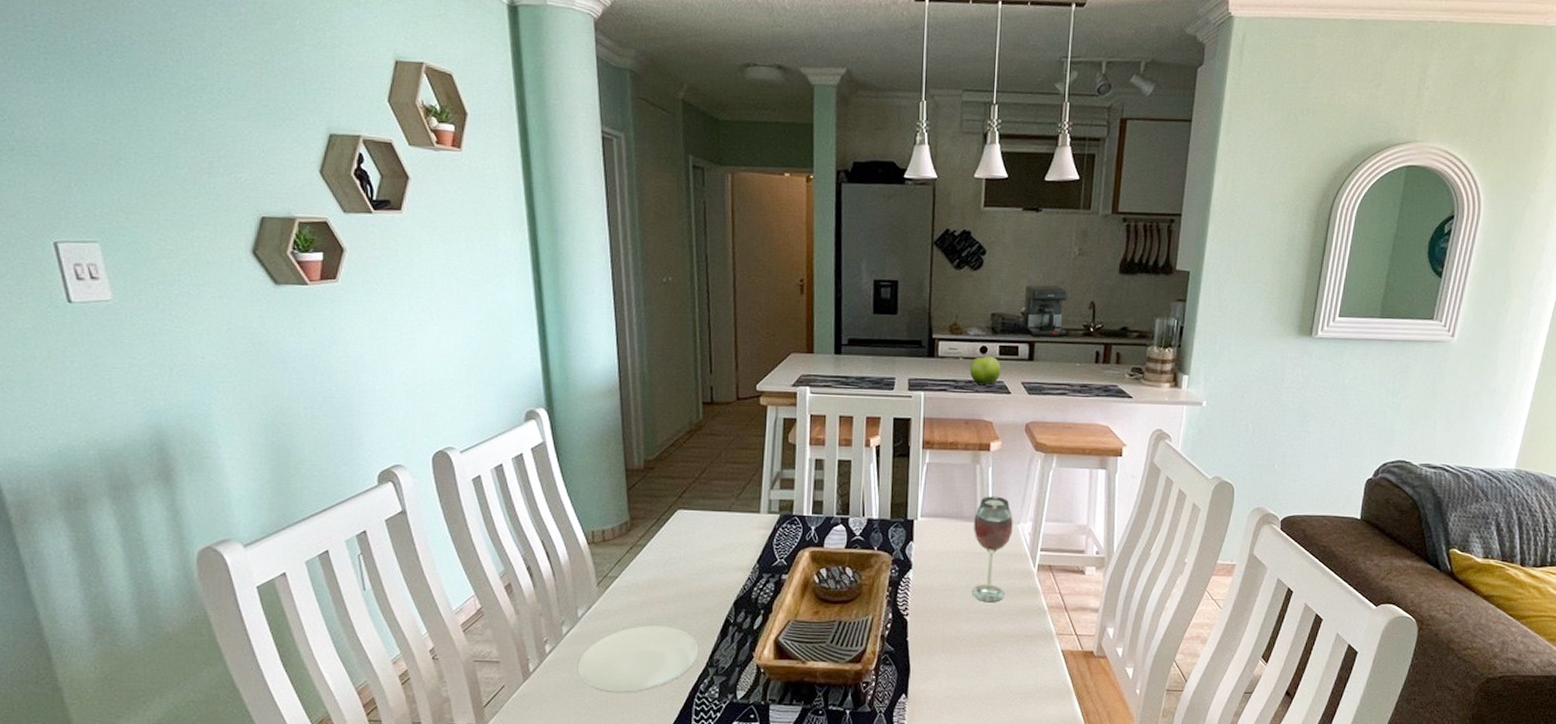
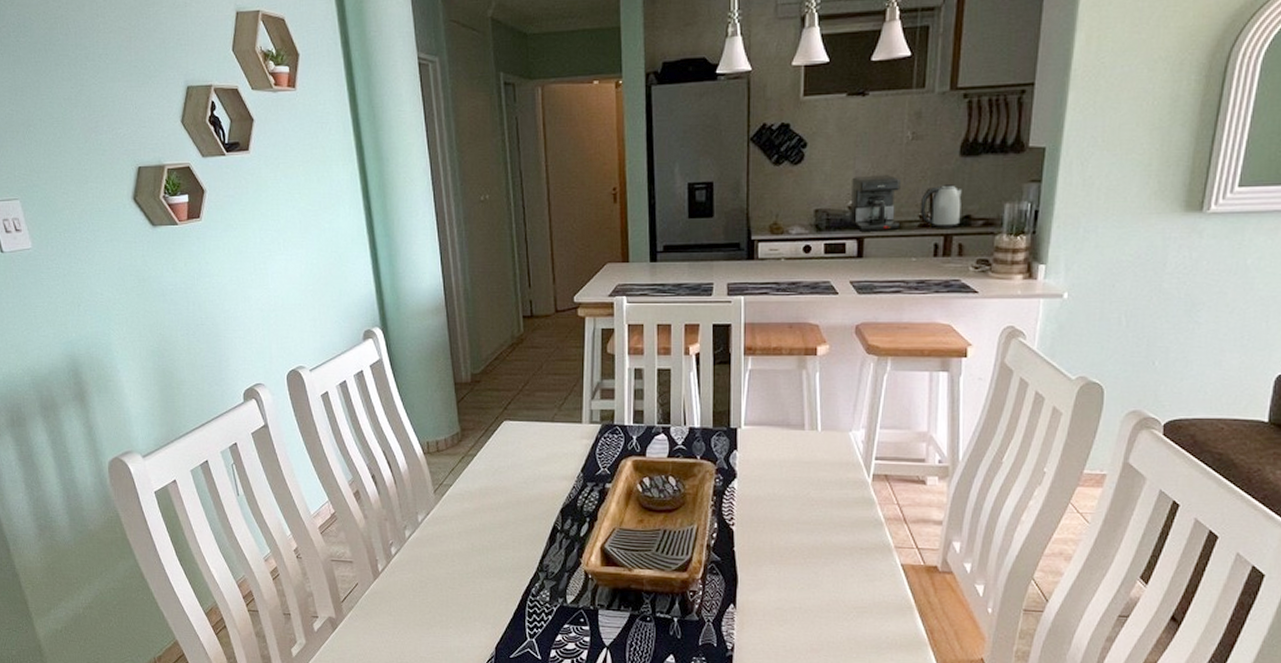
plate: present [577,625,699,693] -> none [420,531,529,594]
fruit: present [969,355,1002,385] -> none [792,255,827,285]
wineglass: present [972,496,1013,603] -> none [800,402,844,513]
kettle: none [1085,298,1120,339] -> present [921,185,962,229]

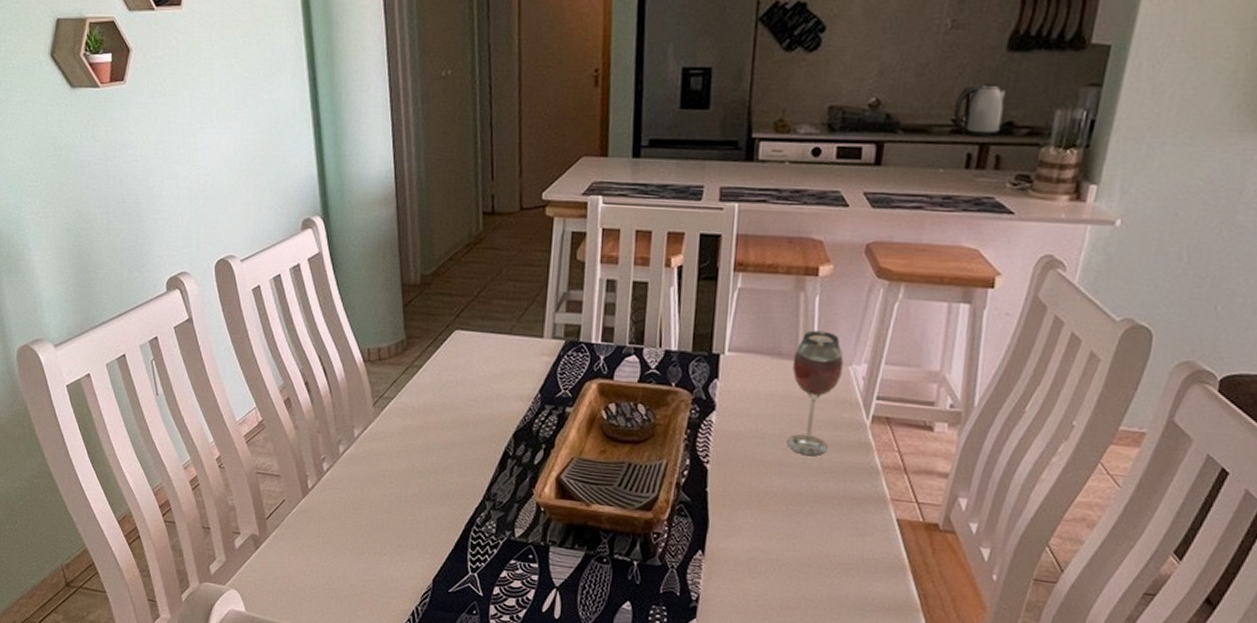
wineglass: none [800,402,844,513] -> present [787,330,844,456]
coffee maker: present [849,175,901,231] -> none [868,69,934,136]

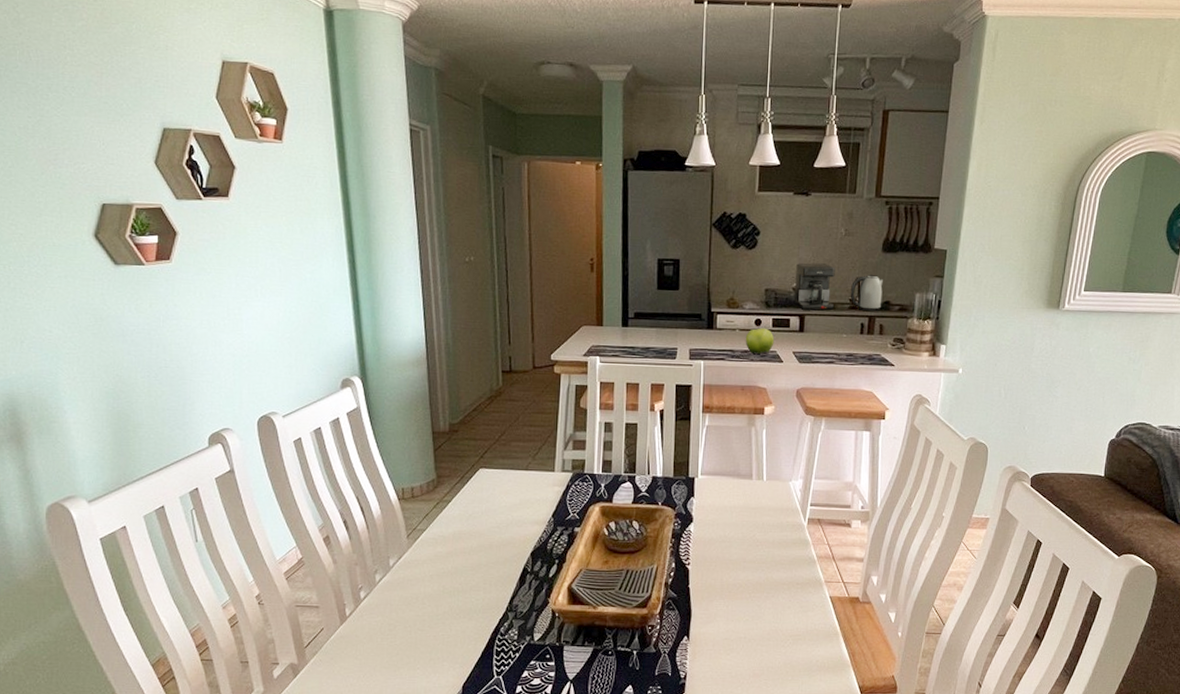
wineglass: present [787,330,844,456] -> none [748,456,785,553]
fruit: none [796,159,839,195] -> present [745,327,775,354]
coffee maker: none [868,69,934,136] -> present [793,263,835,311]

